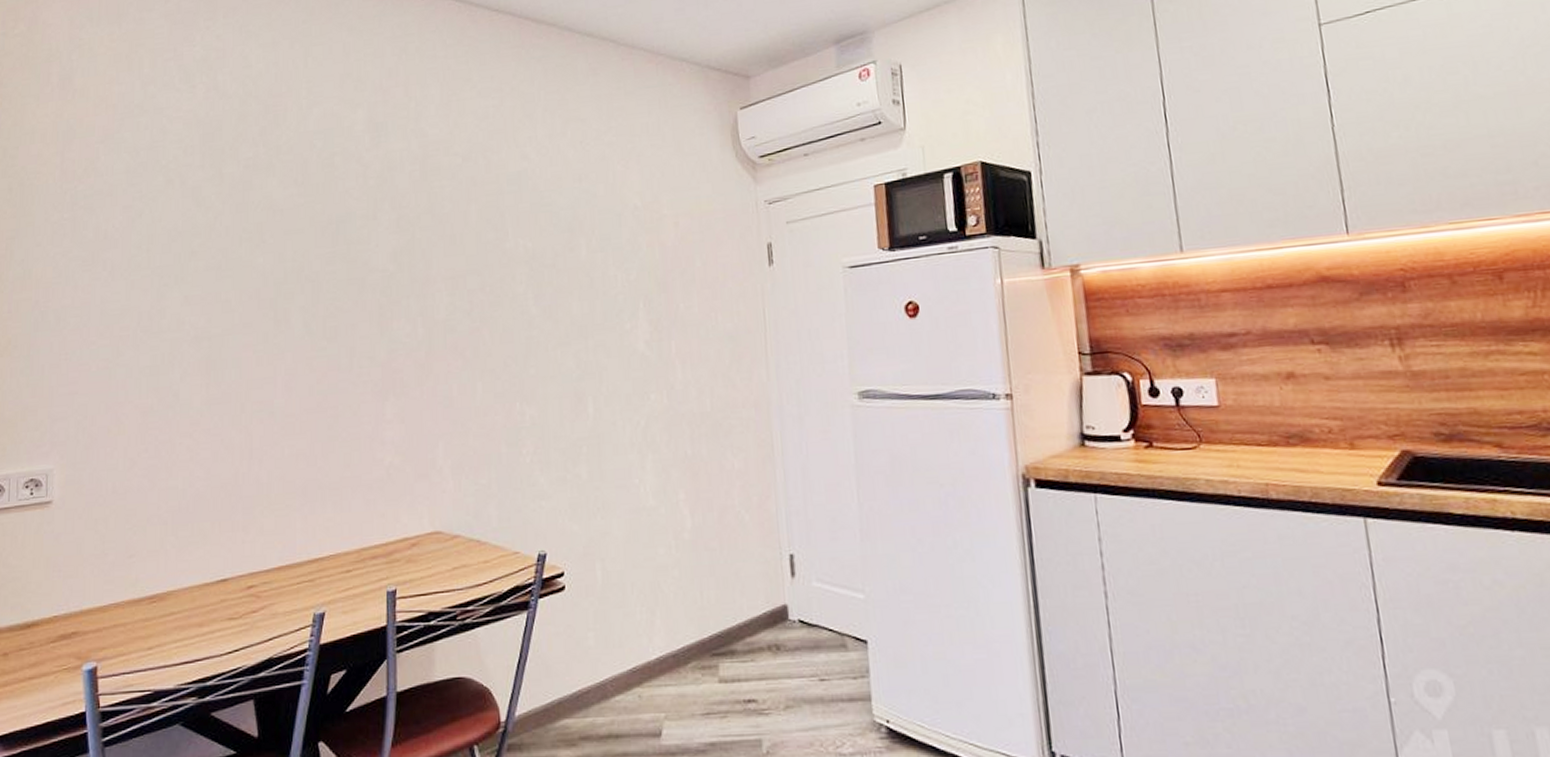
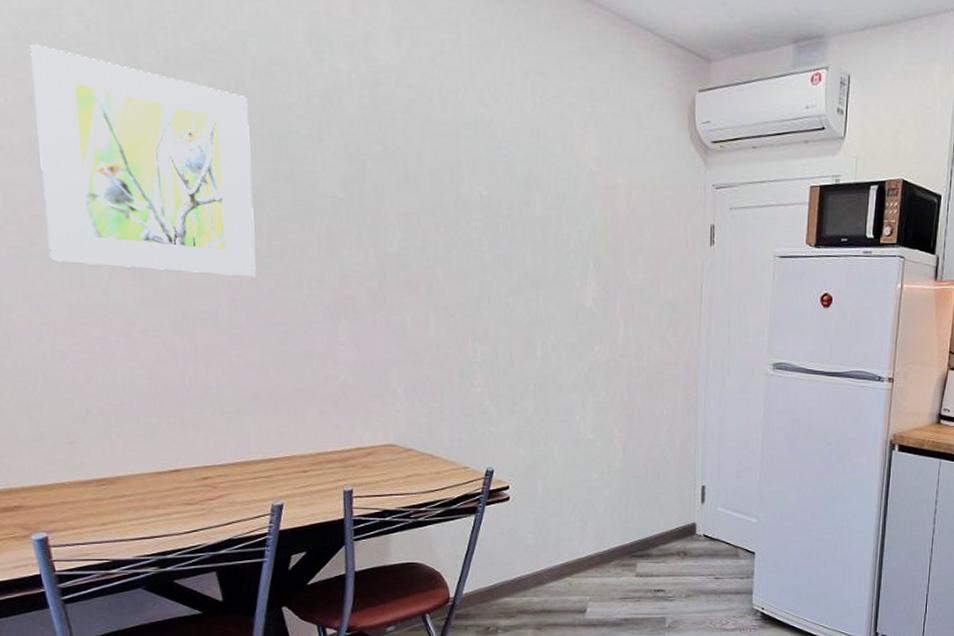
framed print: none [132,173,312,370] -> present [30,44,256,277]

